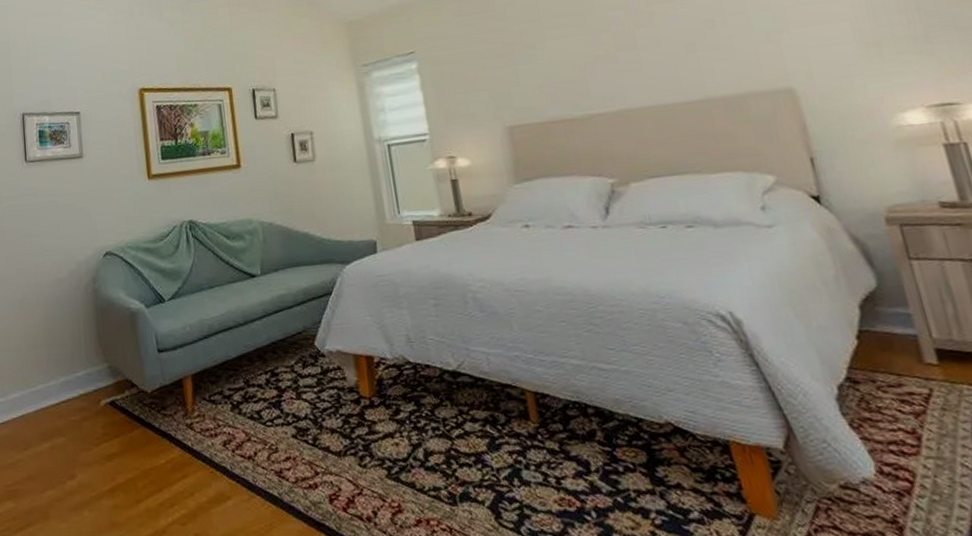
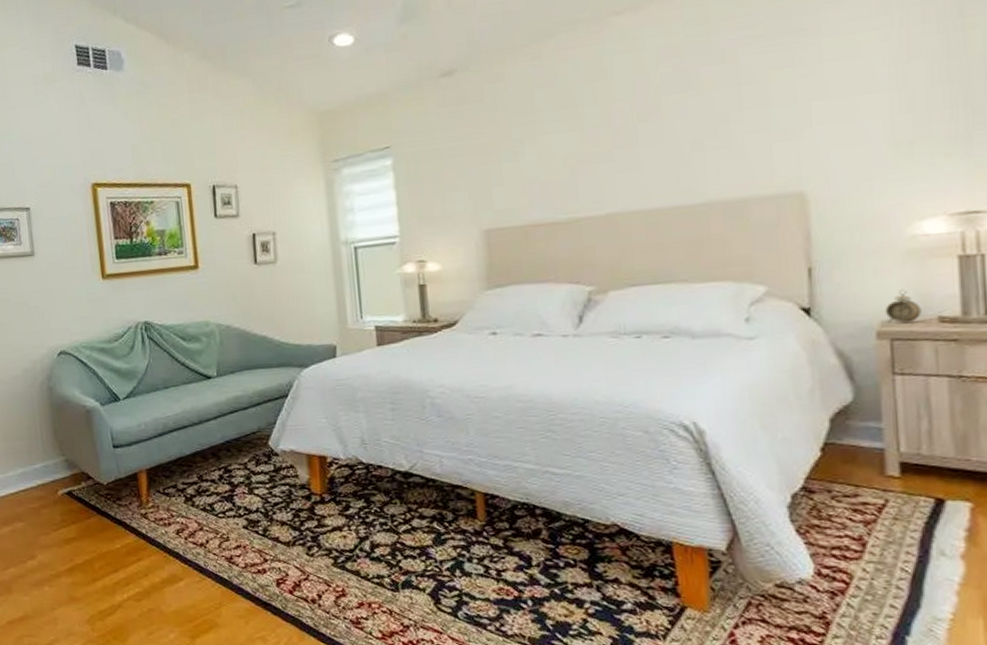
alarm clock: none [887,176,923,209] -> present [884,289,922,324]

